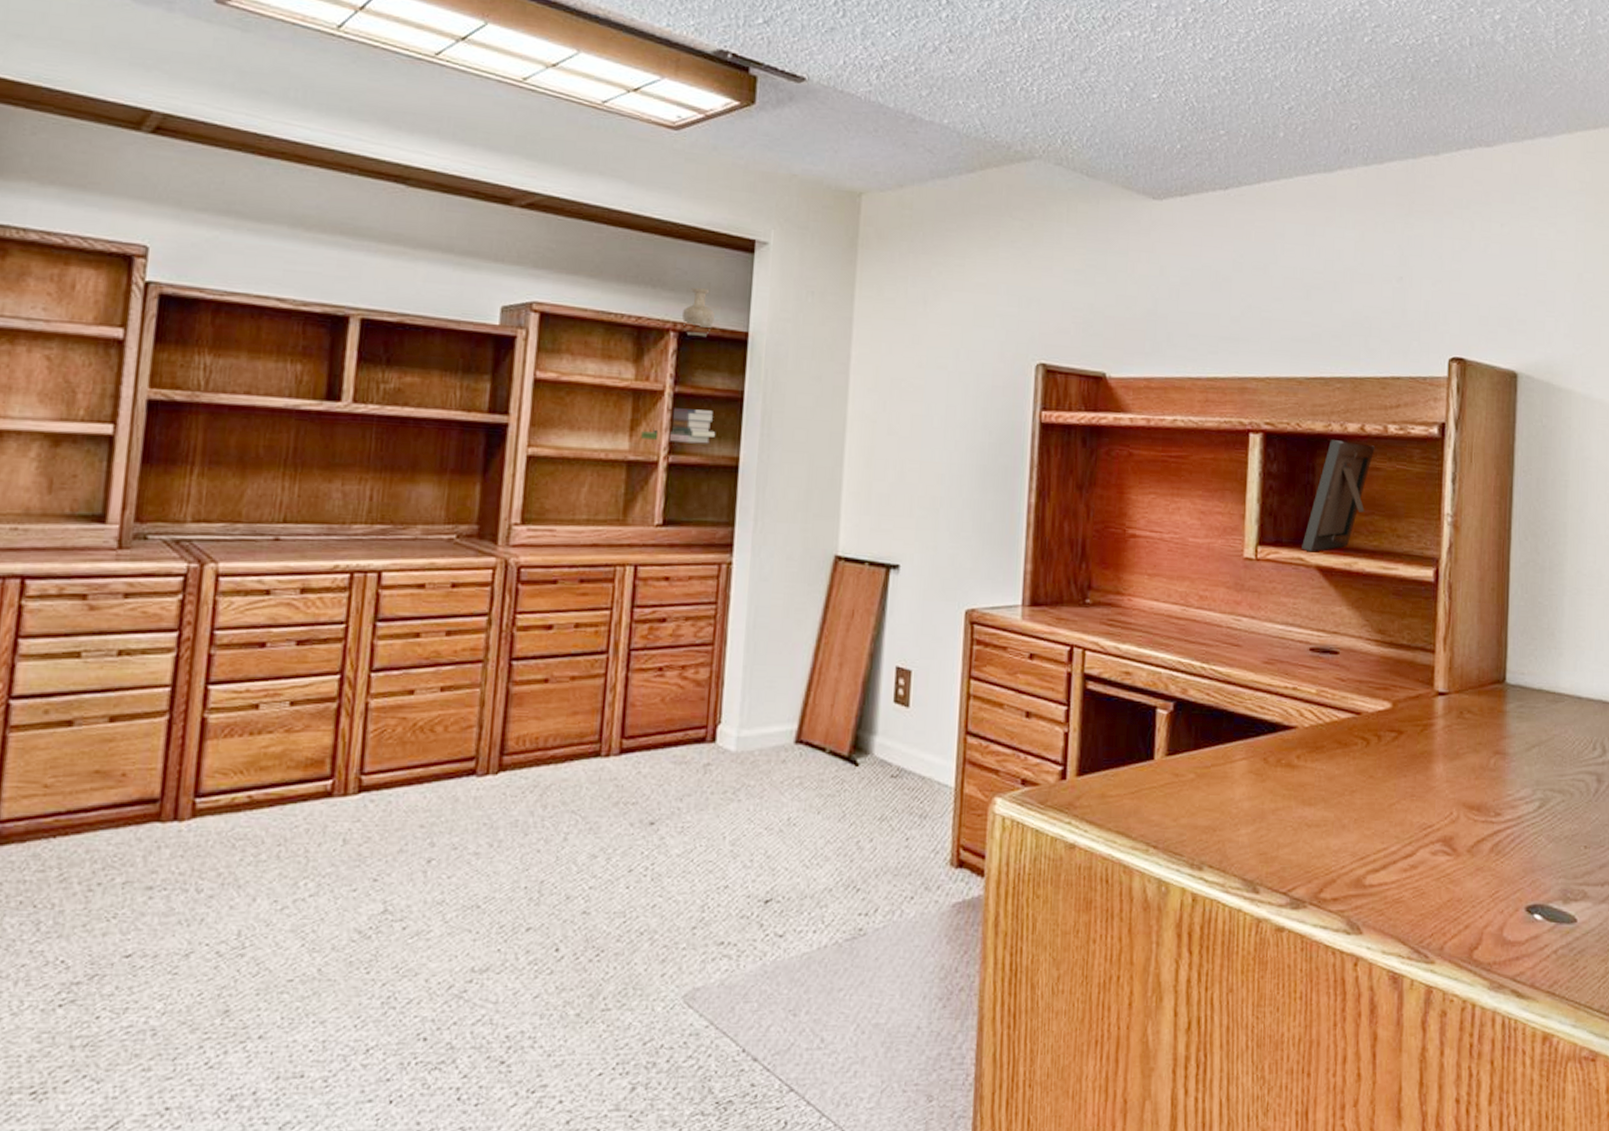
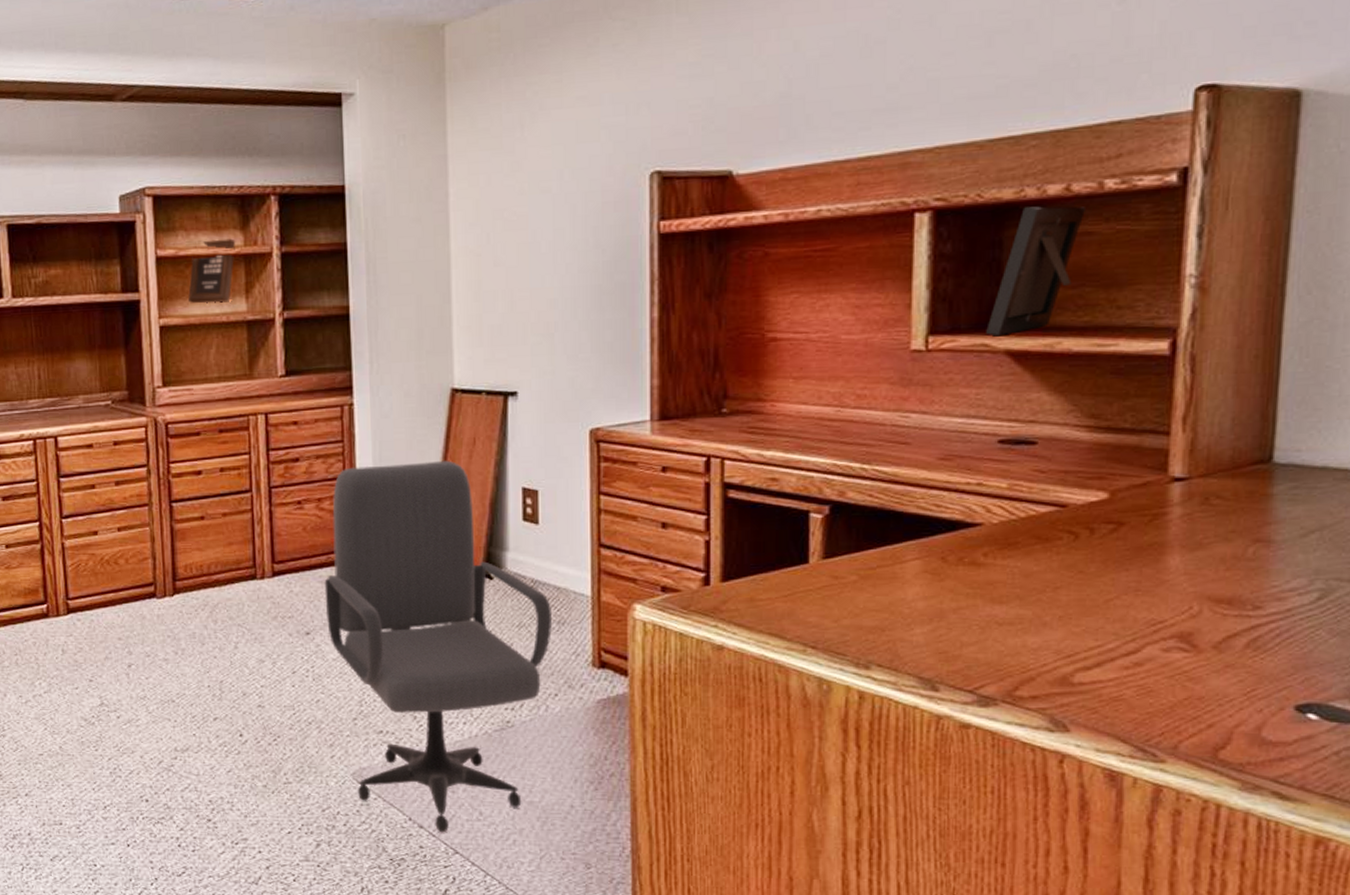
picture frame: none [563,369,627,438] -> present [187,238,236,304]
books: present [640,408,716,444] -> none [255,265,325,299]
office chair: none [675,632,915,1065] -> present [324,460,552,832]
vase: present [681,288,715,338] -> none [279,149,311,198]

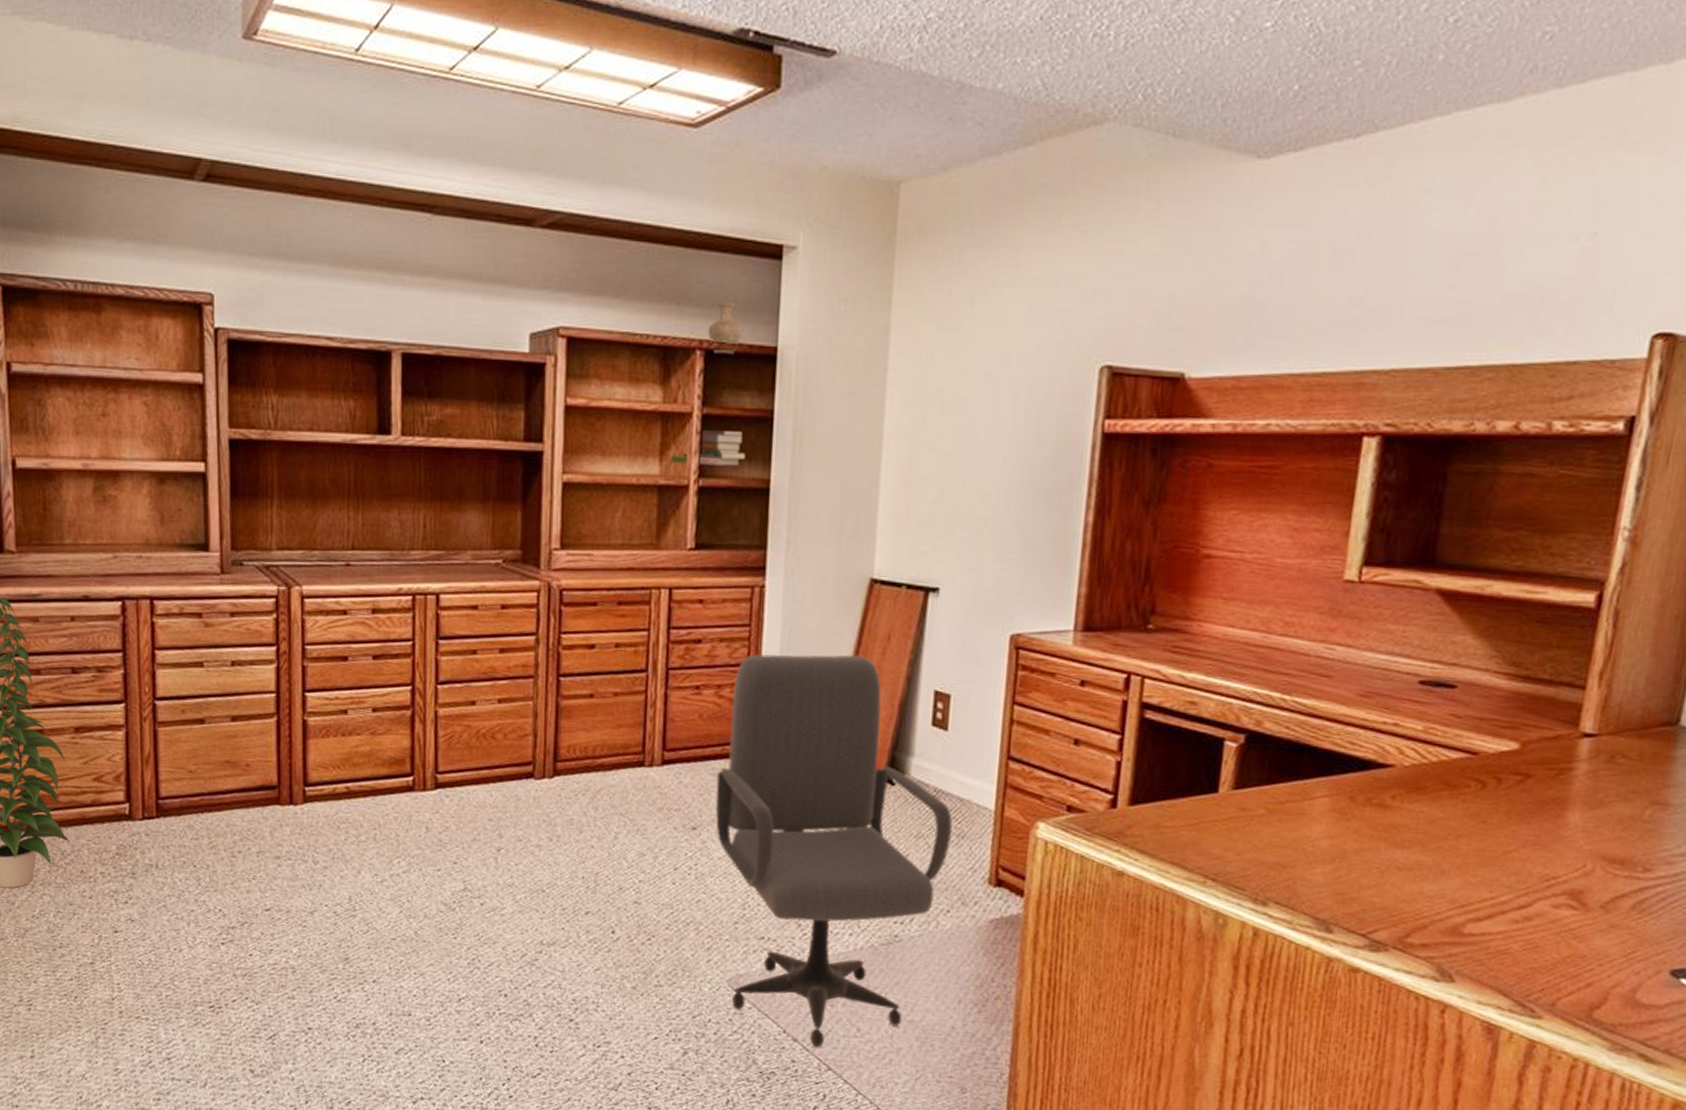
picture frame: present [187,238,236,304] -> none [595,393,654,463]
books: none [255,265,325,299] -> present [670,430,746,467]
vase: none [279,149,311,198] -> present [707,302,742,355]
picture frame: present [986,206,1085,337] -> none [1420,442,1532,574]

